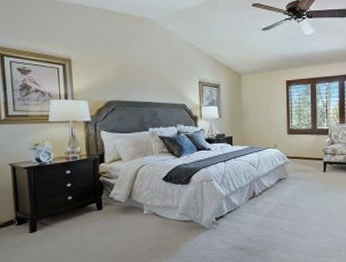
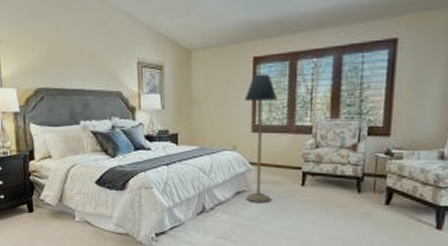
floor lamp: none [281,92,304,186] -> present [244,74,278,203]

